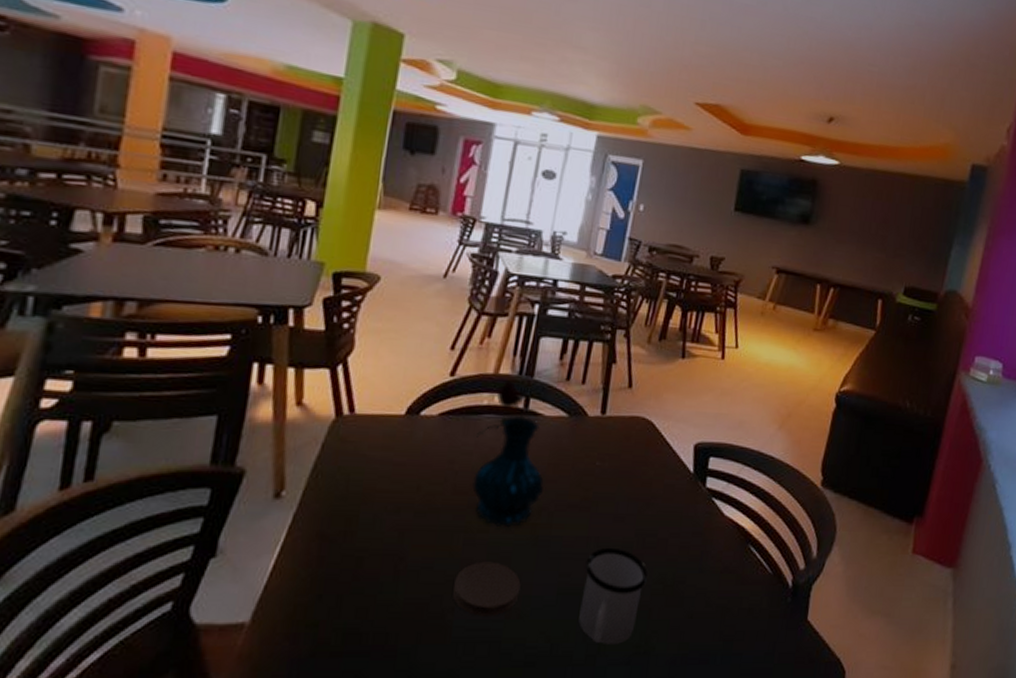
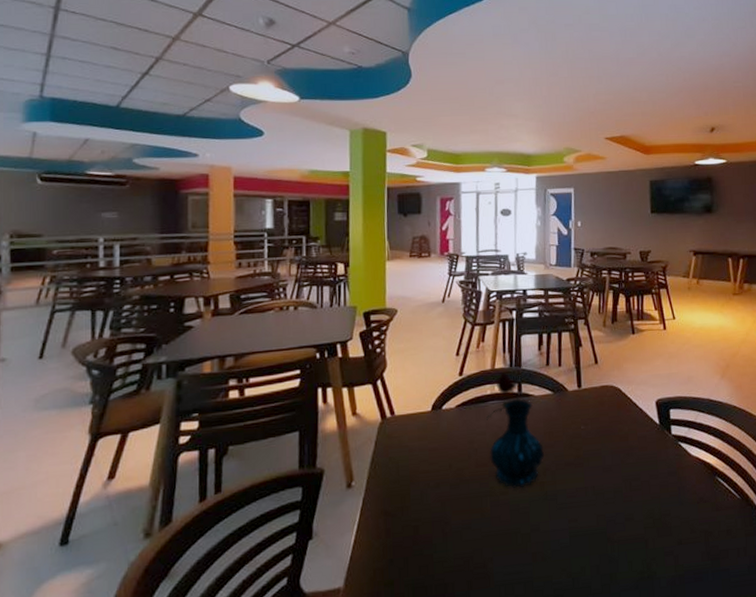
coaster: present [453,561,521,616] -> none [489,517,541,563]
mug: present [578,547,649,644] -> none [587,493,640,574]

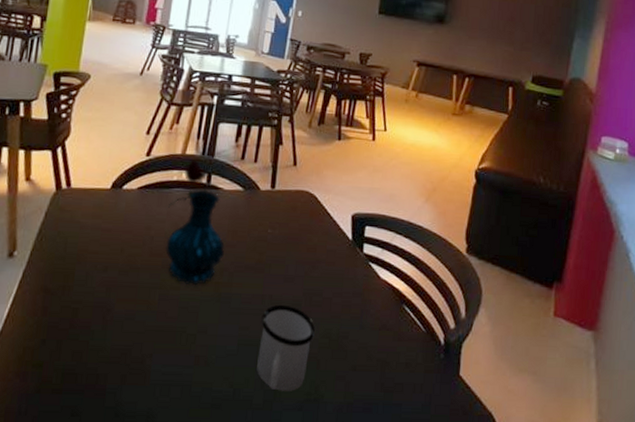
mug: none [587,493,640,574] -> present [257,304,316,391]

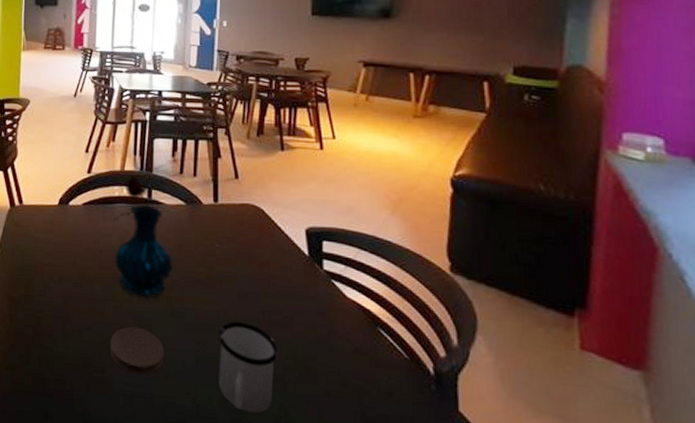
coaster: none [151,314,207,363] -> present [110,326,164,375]

